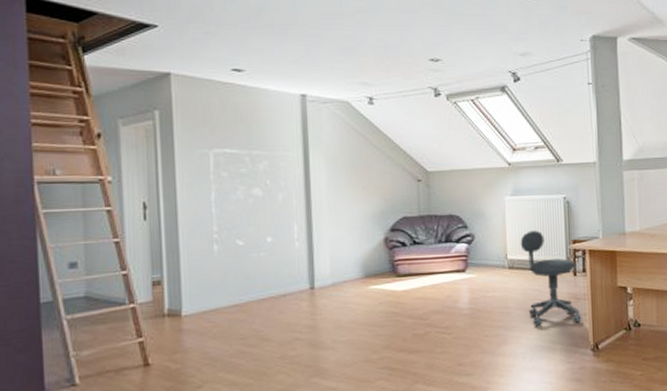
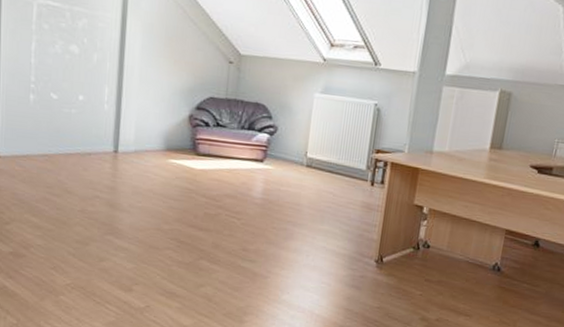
office chair: present [520,230,582,327] -> none [319,132,375,233]

